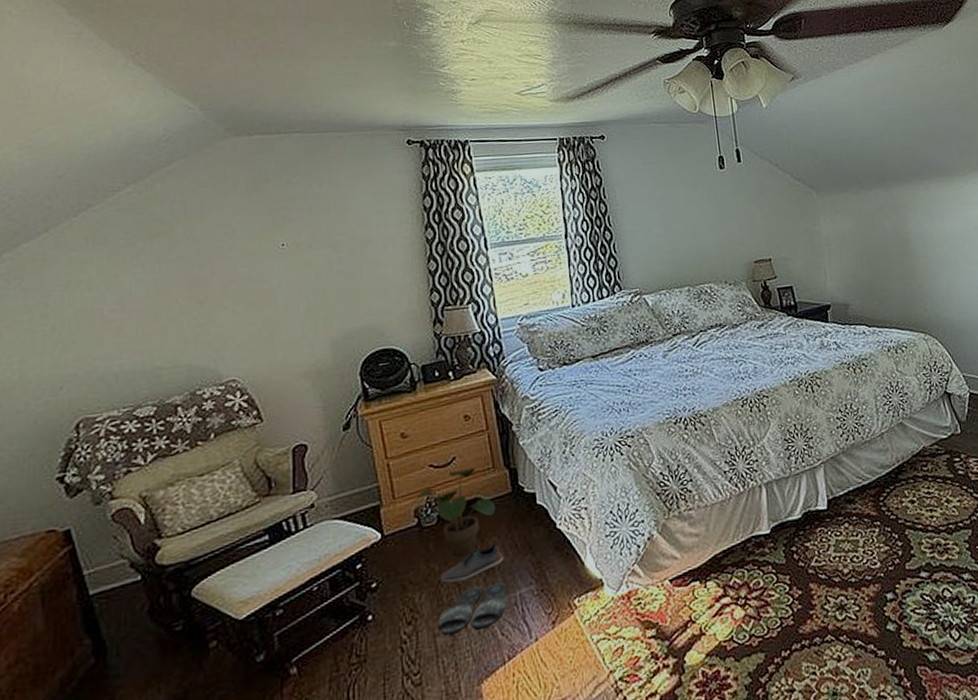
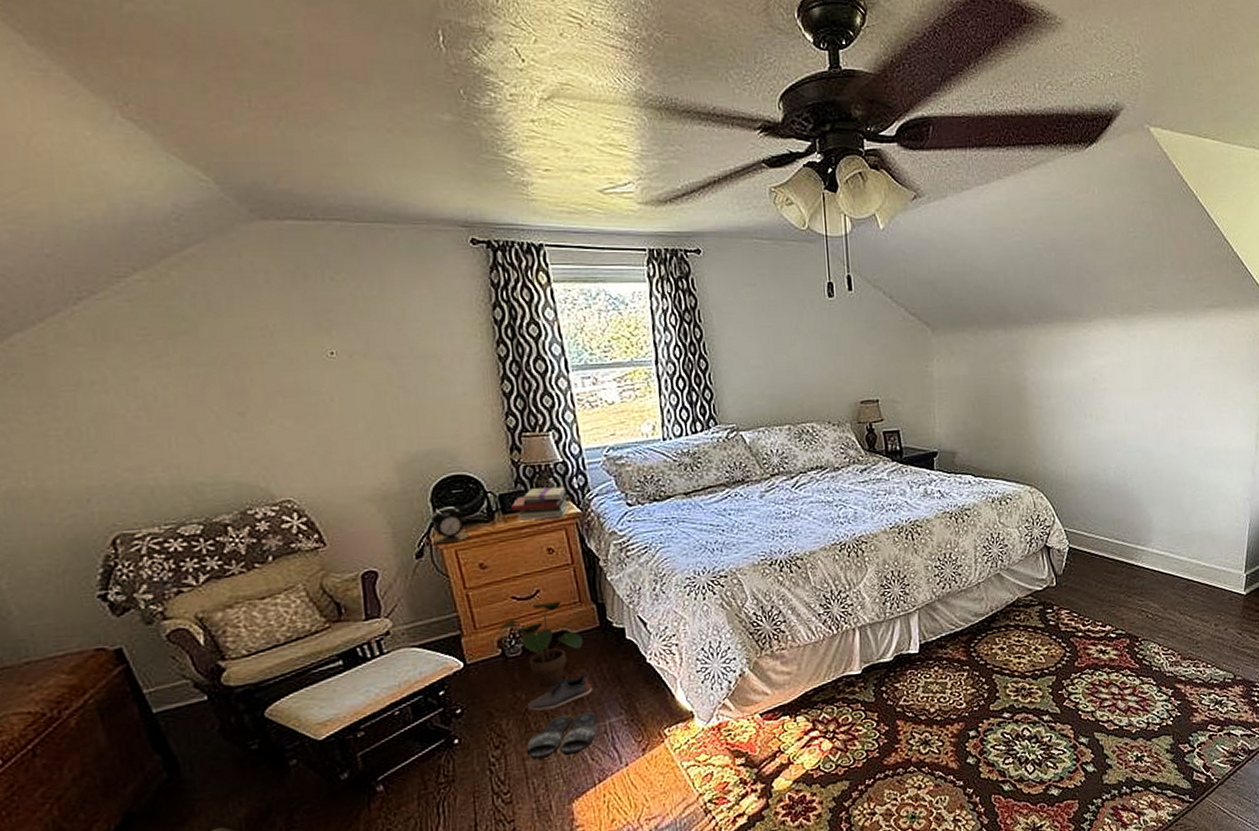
alarm clock: none [359,379,393,416] -> present [431,506,469,544]
books: none [432,355,486,390] -> present [511,486,570,521]

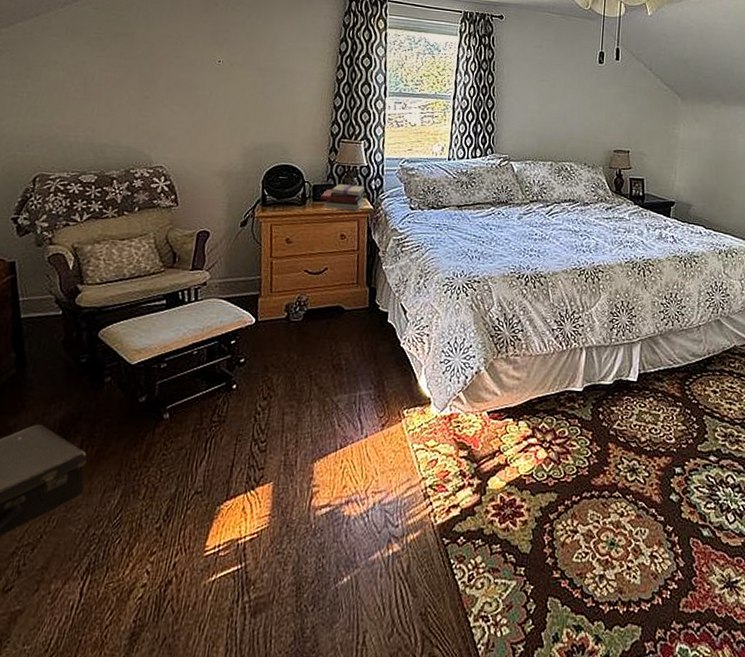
alarm clock: present [431,506,469,544] -> none [256,189,284,219]
potted plant: present [495,601,583,688] -> none [285,279,353,354]
slippers: present [526,712,598,759] -> none [288,380,351,417]
shoe: present [527,673,593,711] -> none [296,346,352,373]

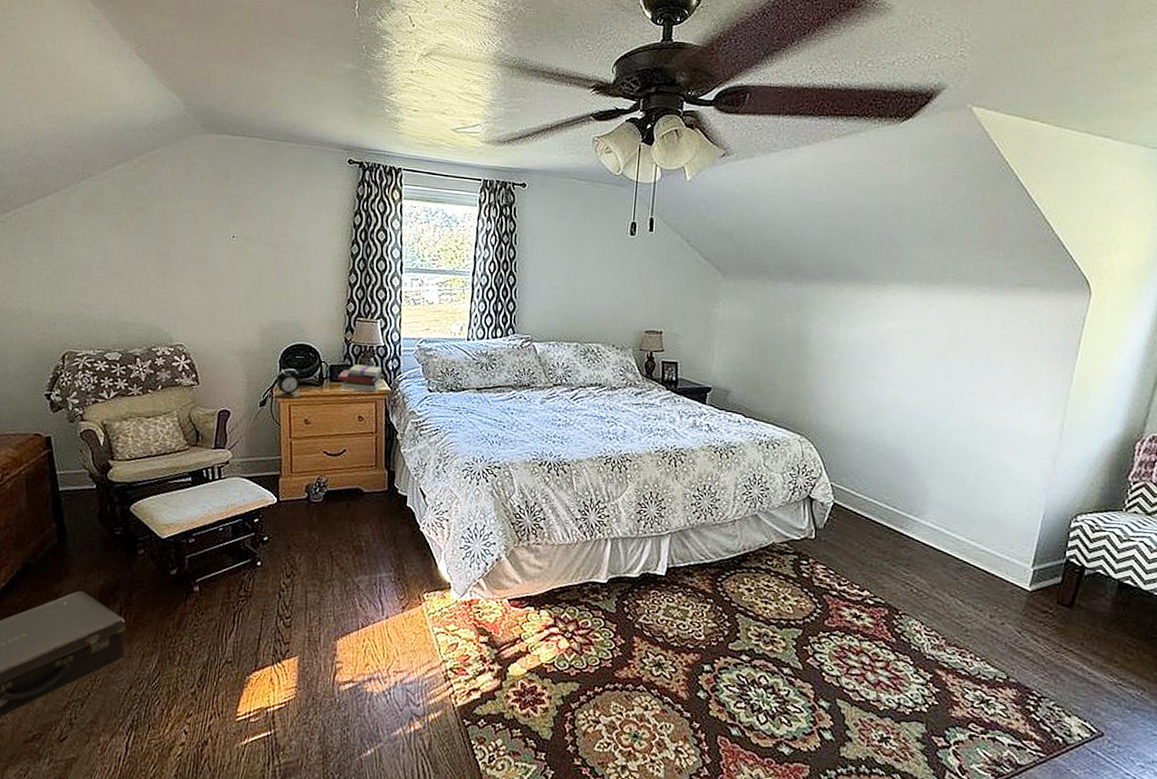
alarm clock: none [256,189,284,219] -> present [275,368,302,399]

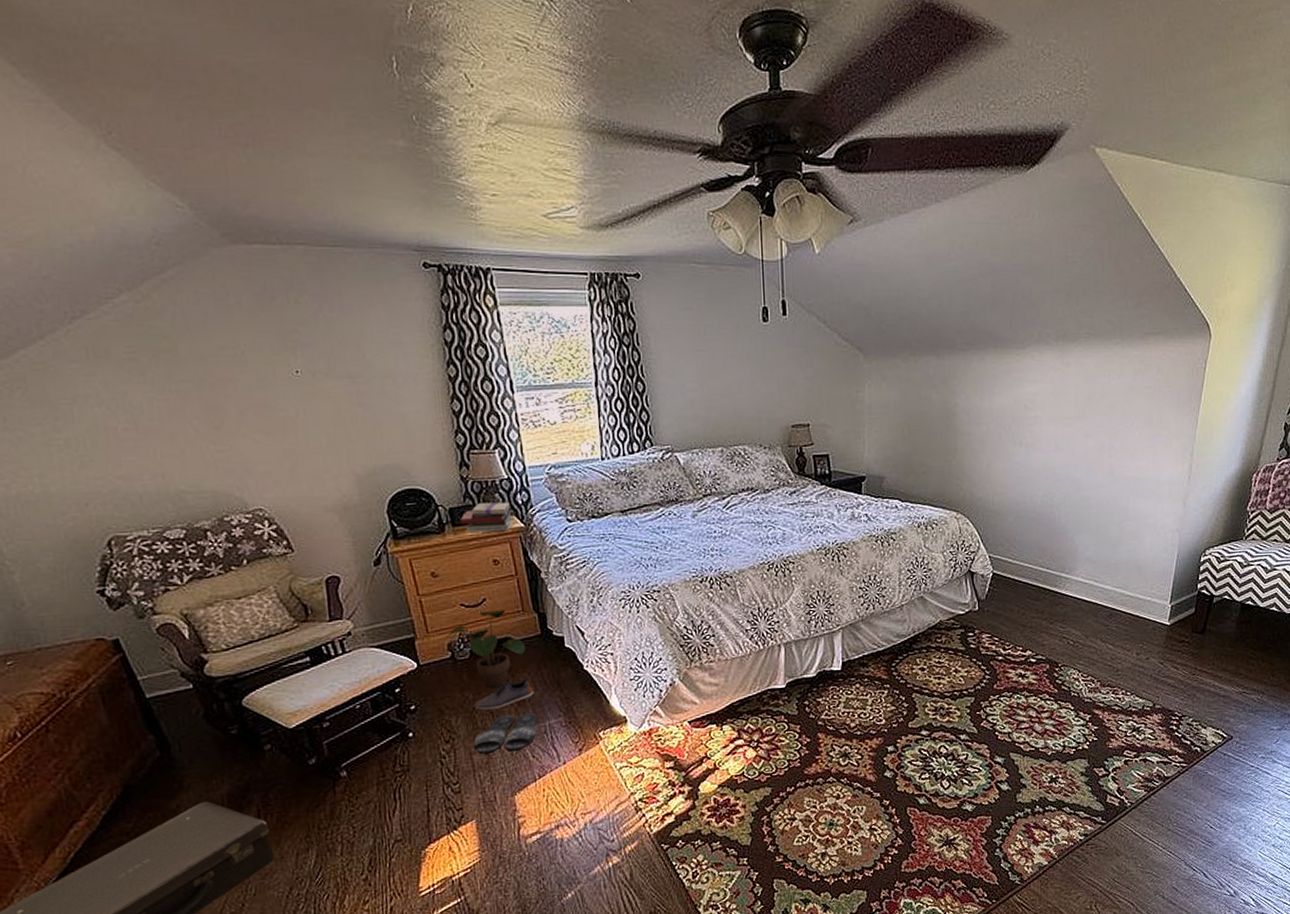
alarm clock: present [275,368,302,399] -> none [387,518,422,553]
potted plant: none [305,461,372,535] -> present [445,610,525,690]
slippers: none [310,561,371,597] -> present [474,713,538,754]
shoe: none [317,528,372,554] -> present [474,677,534,710]

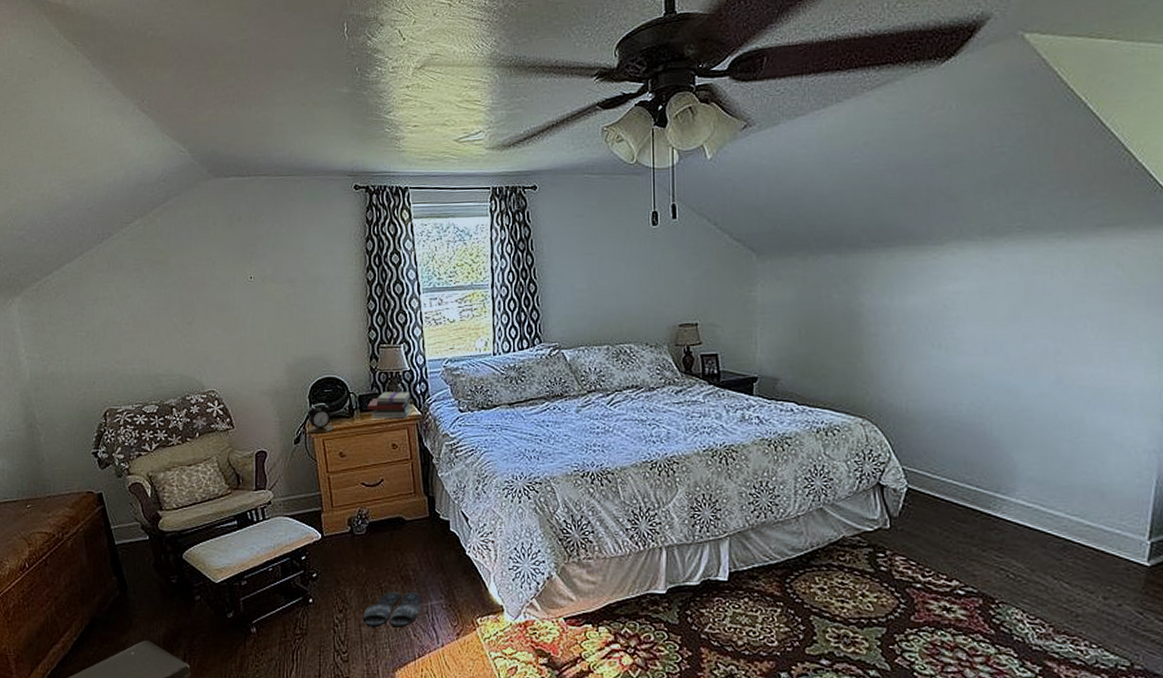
alarm clock: none [387,518,422,553] -> present [308,403,334,434]
potted plant: present [445,610,525,690] -> none [347,491,414,566]
shoe: present [474,677,534,710] -> none [366,557,420,585]

